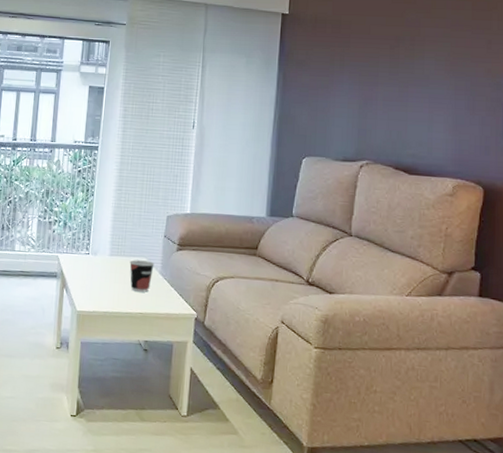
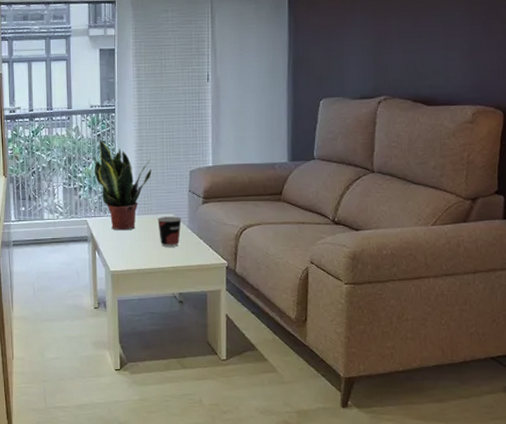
potted plant: none [70,175,129,271] -> present [94,139,152,231]

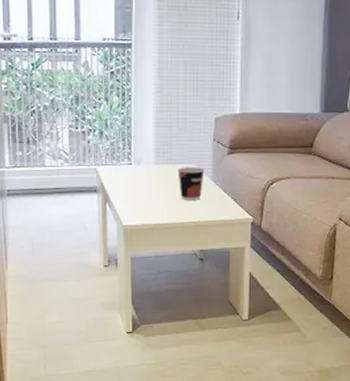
potted plant: present [94,139,152,231] -> none [105,77,173,182]

